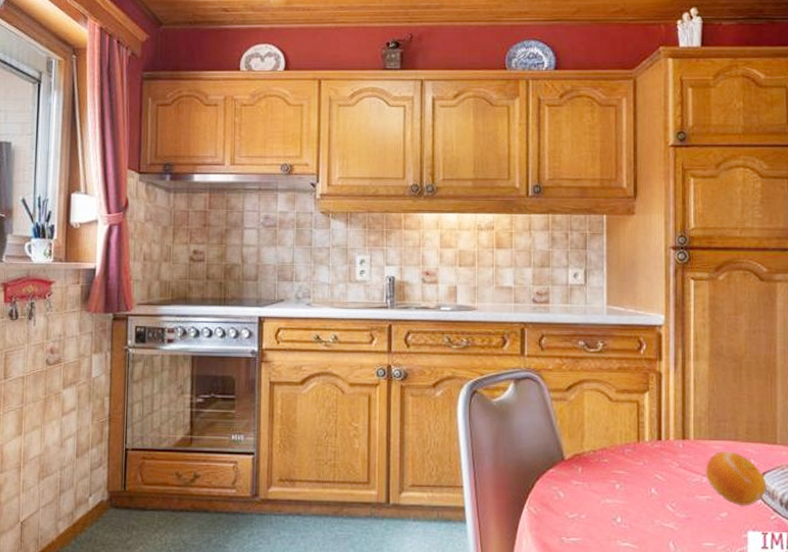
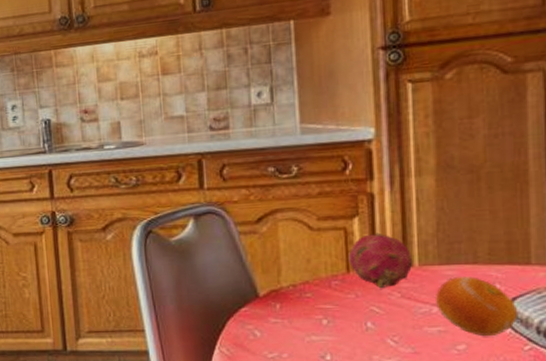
fruit: none [639,407,690,459] -> present [348,232,413,289]

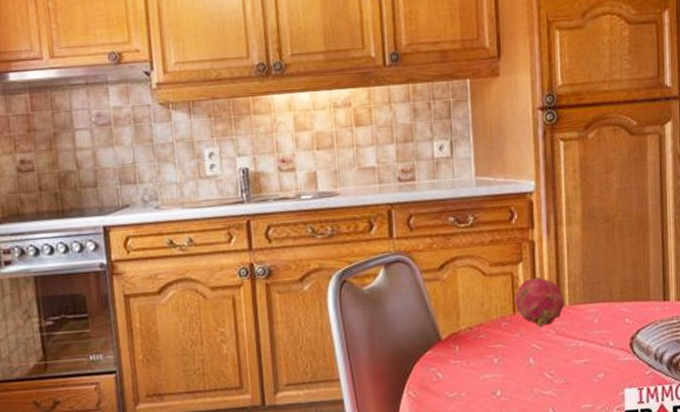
fruit: present [436,276,519,336] -> none [582,313,642,365]

